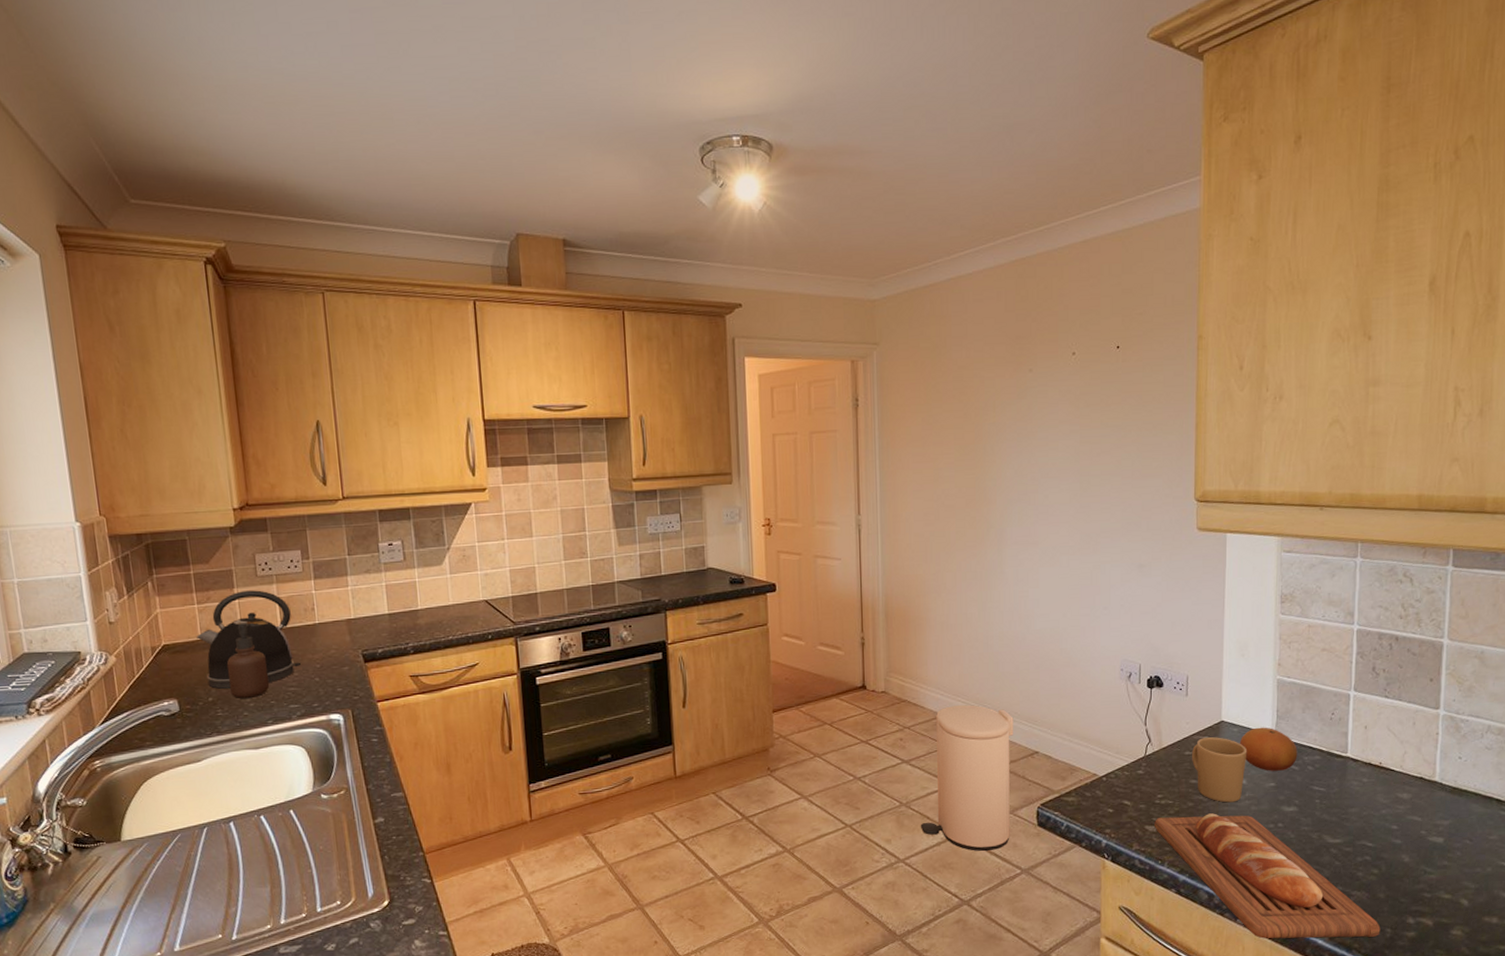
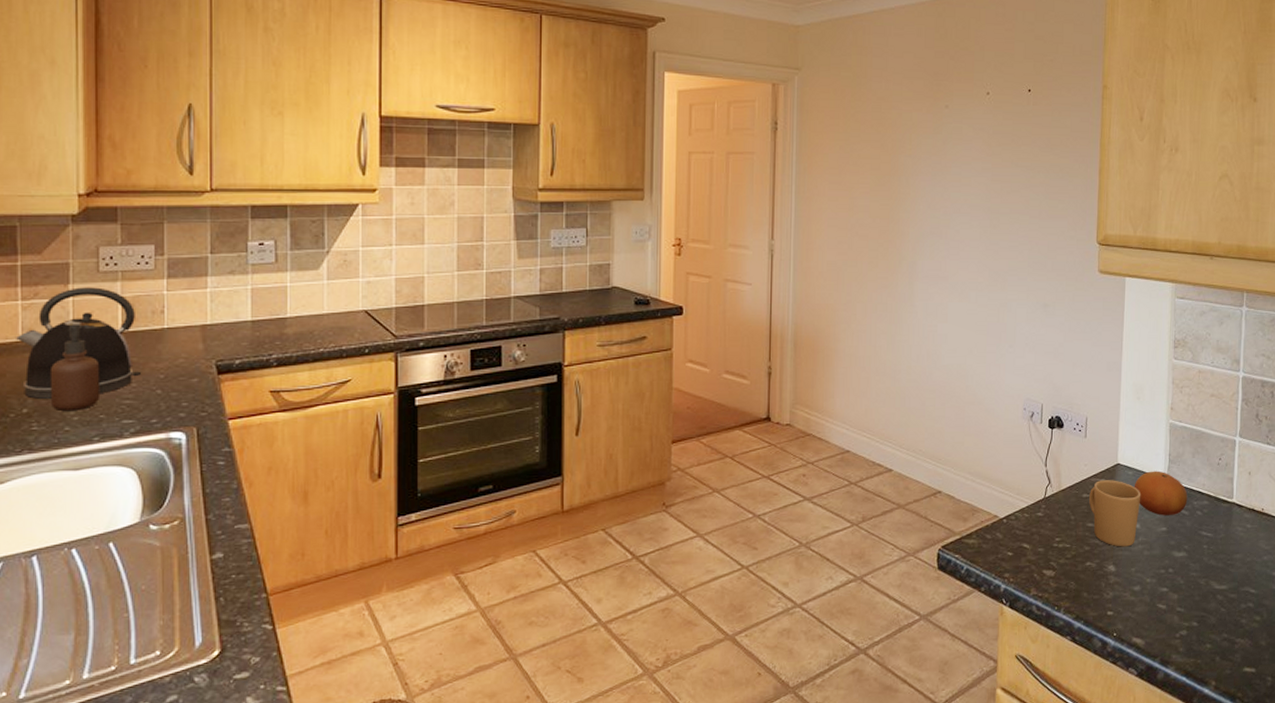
pedal bin: present [920,705,1014,851] -> none [819,440,918,596]
bread loaf: present [1155,813,1381,939] -> none [1052,558,1262,688]

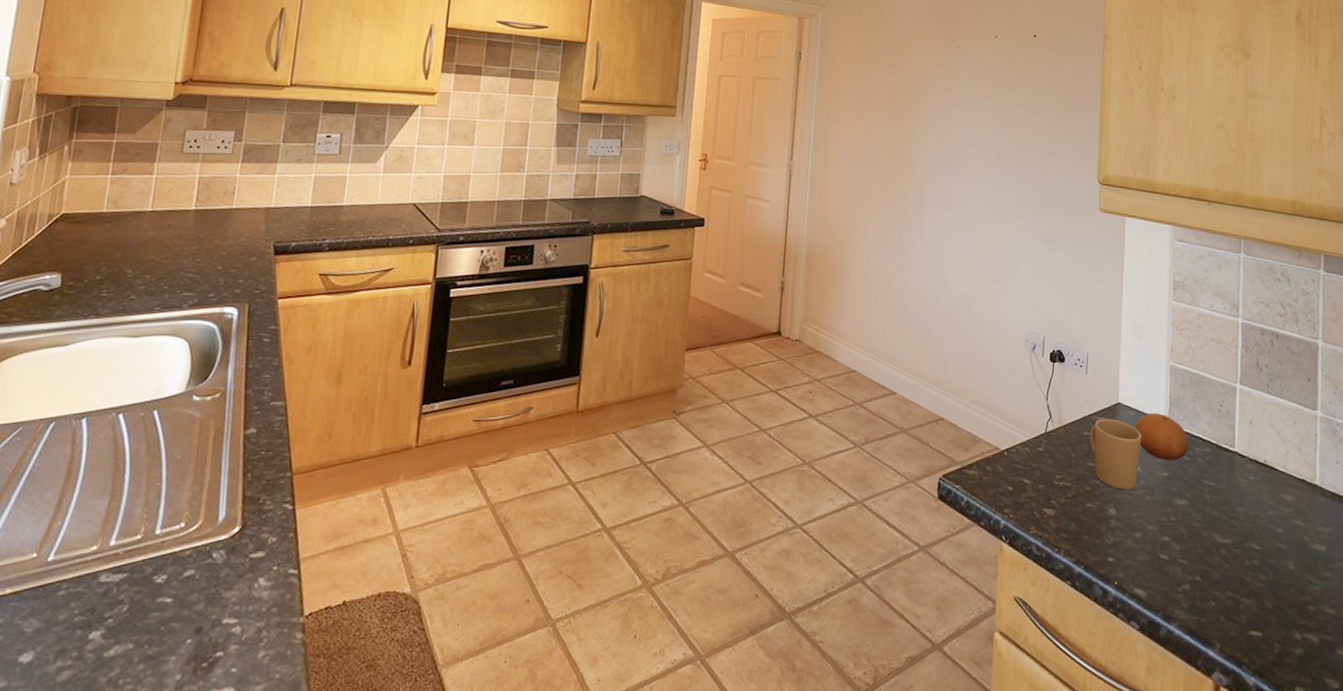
kettle: present [16,287,141,400] -> none [99,166,209,269]
soap dispenser: present [49,324,101,412] -> none [122,199,171,281]

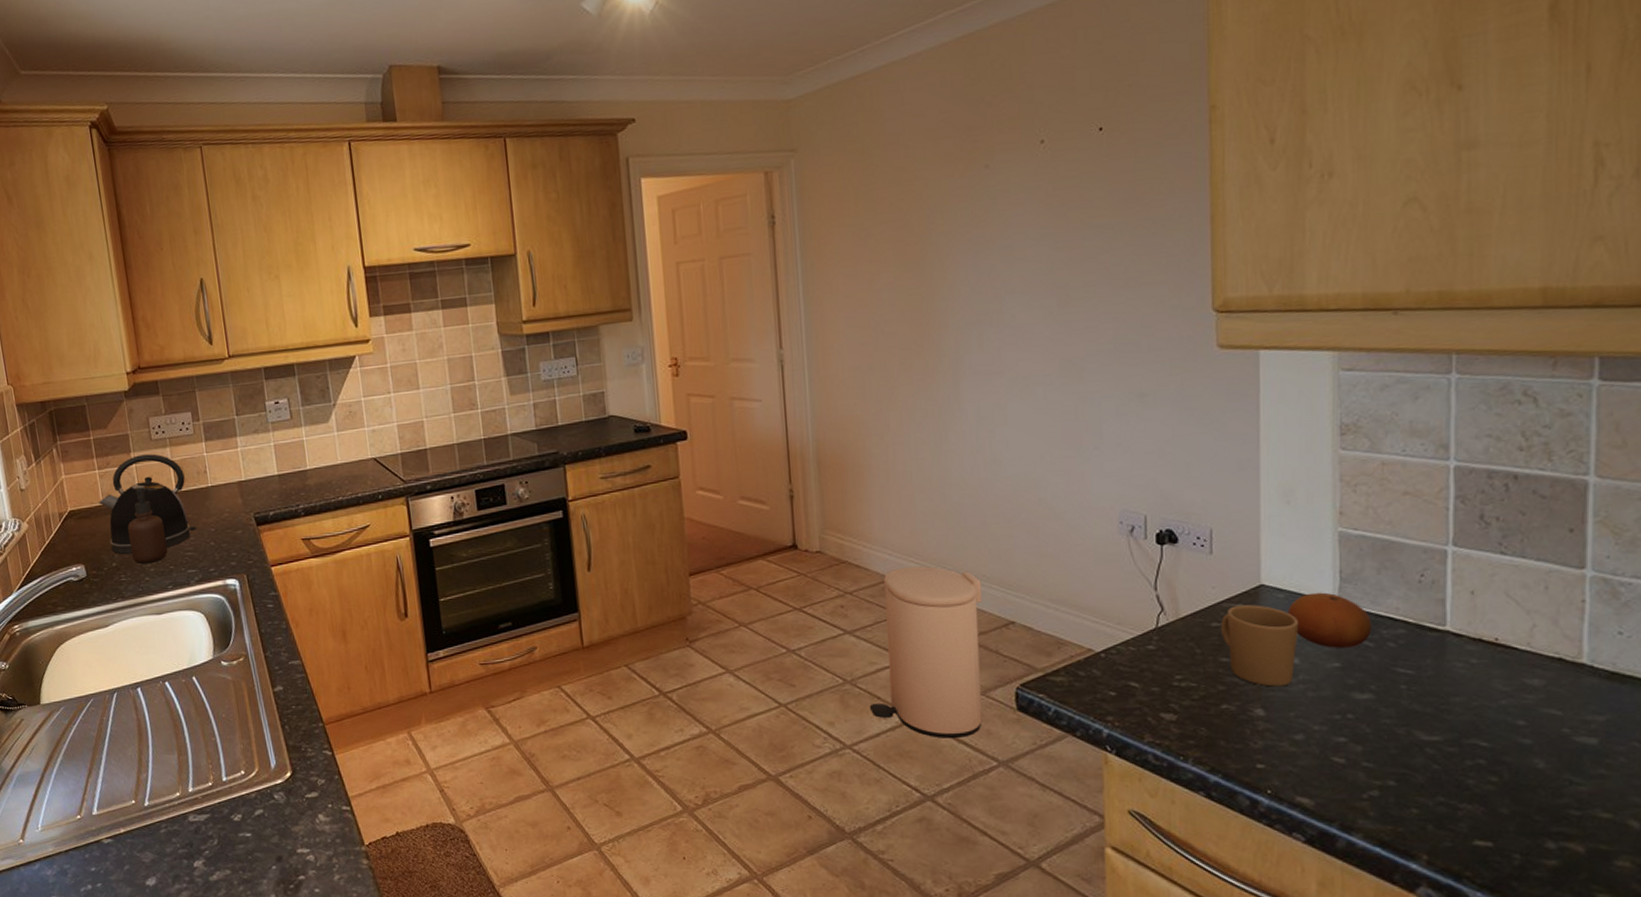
kettle: none [99,166,209,269] -> present [99,454,196,555]
soap dispenser: none [122,199,171,281] -> present [127,487,168,564]
pedal bin: none [821,361,922,522] -> present [869,566,982,738]

